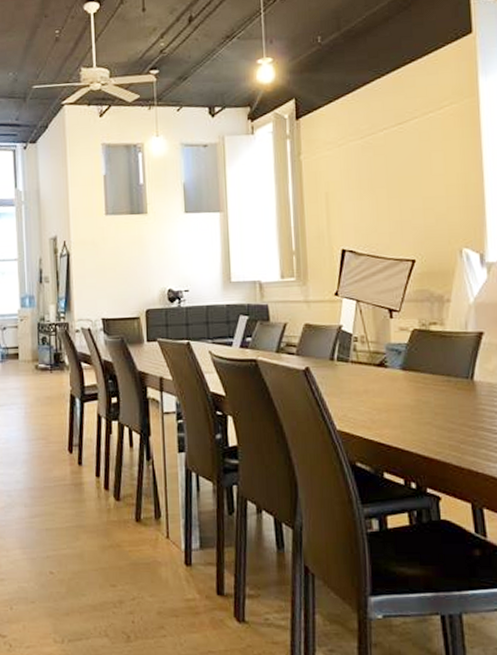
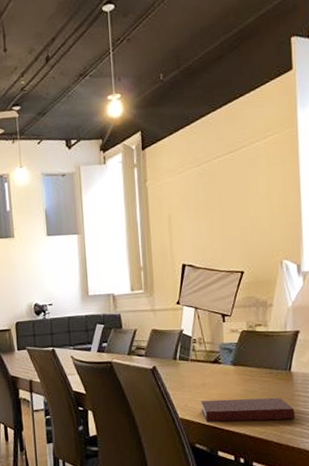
notebook: none [363,410,480,439] -> present [200,397,295,422]

